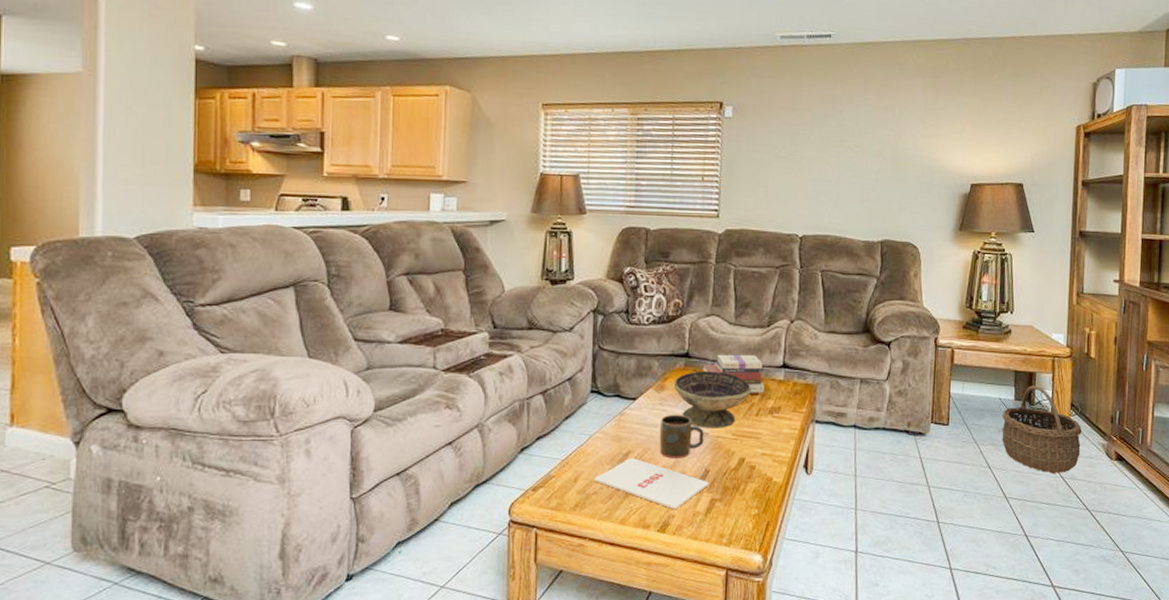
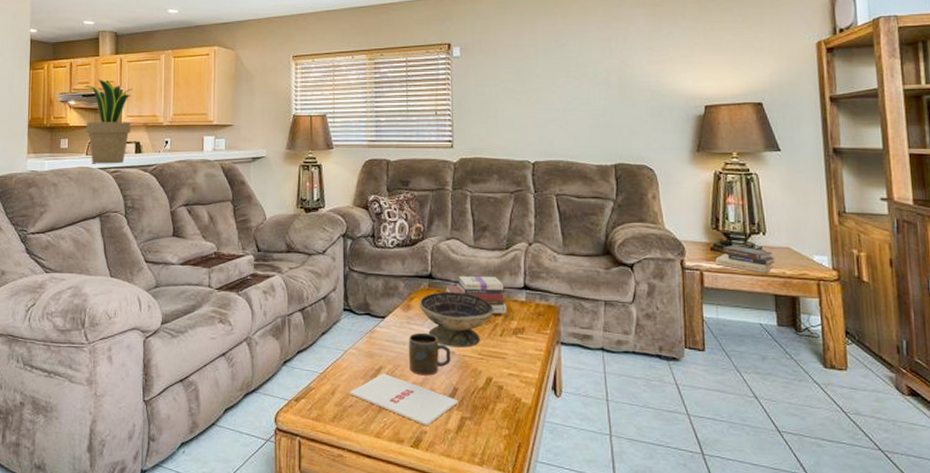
potted plant: none [271,116,339,223] -> present [83,79,133,164]
books: none [966,323,1019,350] -> present [715,244,775,273]
wicker basket: present [1001,385,1083,474] -> none [765,311,864,408]

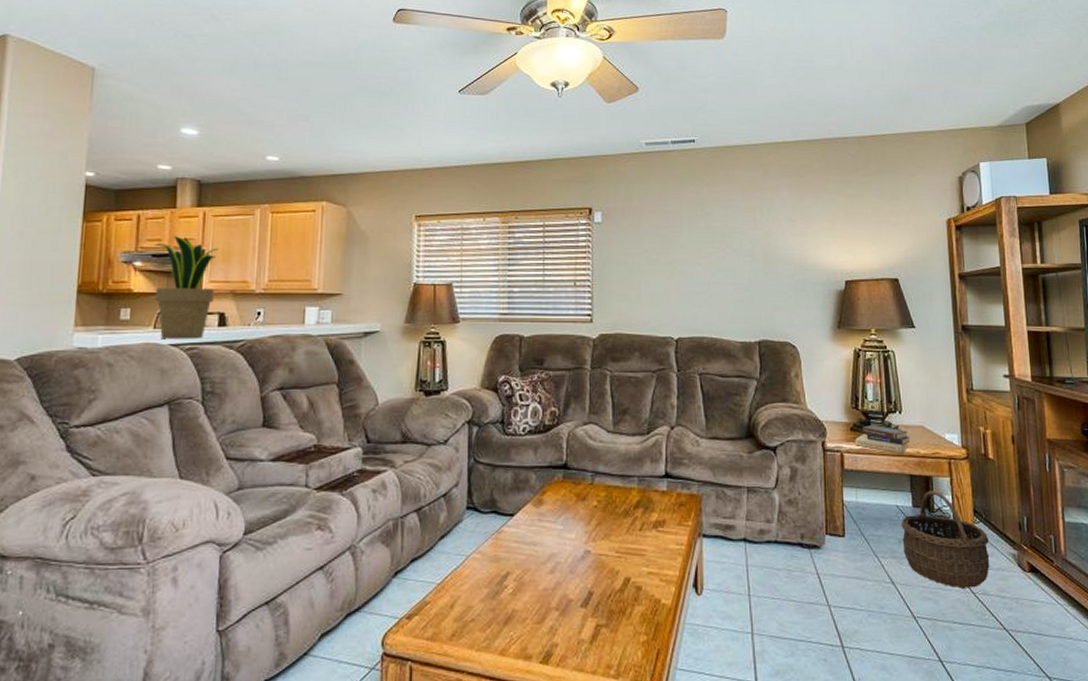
magazine: present [350,374,458,426] -> none [471,580,593,638]
mug: present [408,332,451,376] -> none [539,530,586,580]
decorative bowl: present [419,292,494,347] -> none [552,483,633,546]
books: present [445,277,507,316] -> none [581,465,647,509]
wicker basket: none [765,311,864,408] -> present [901,490,990,589]

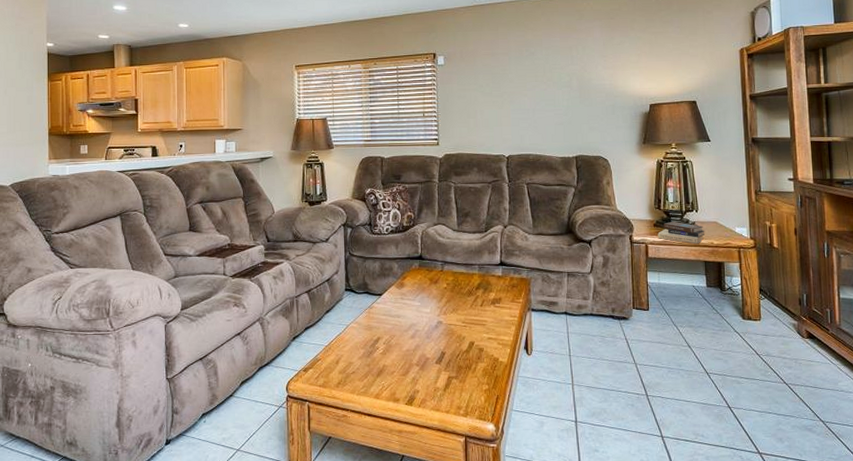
potted plant: present [154,236,219,340] -> none [100,89,148,168]
wicker basket: present [901,490,990,589] -> none [697,273,773,351]

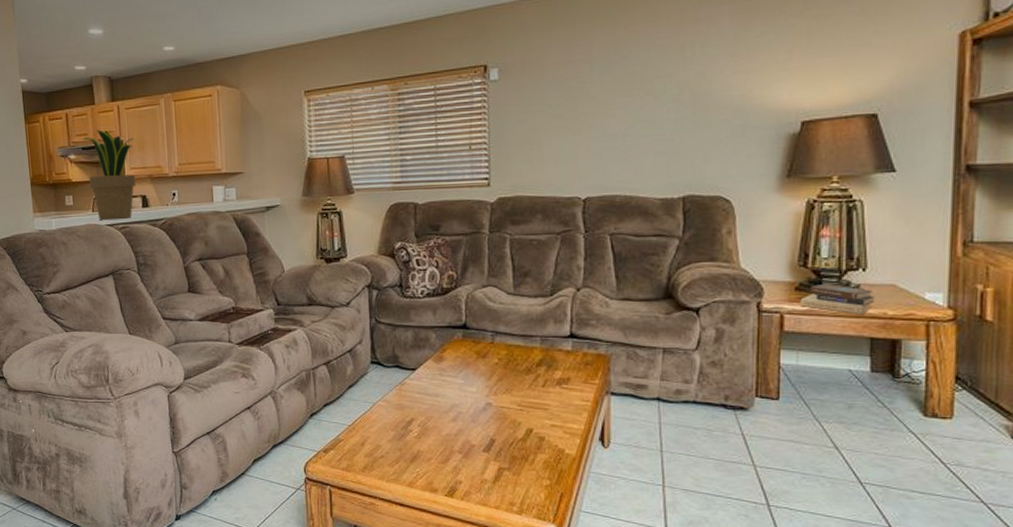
potted plant: none [100,89,148,168] -> present [82,129,136,221]

